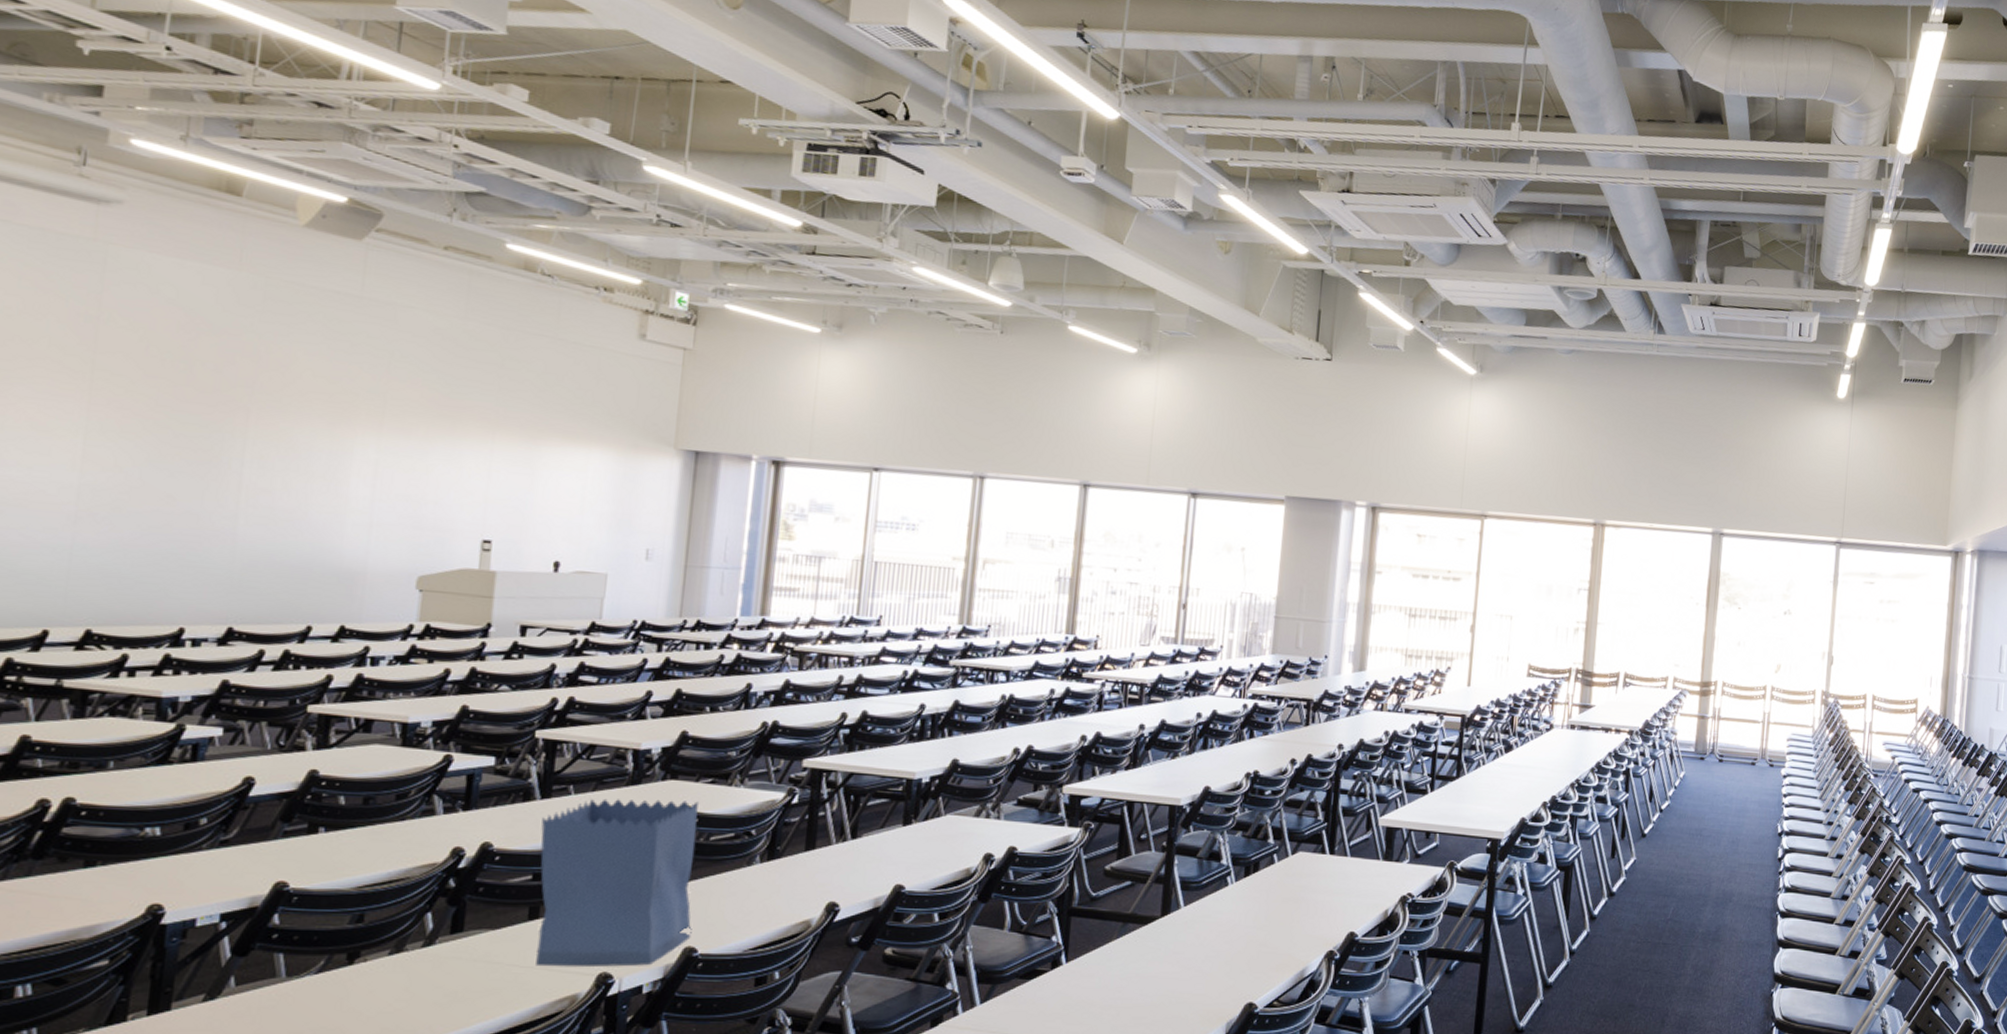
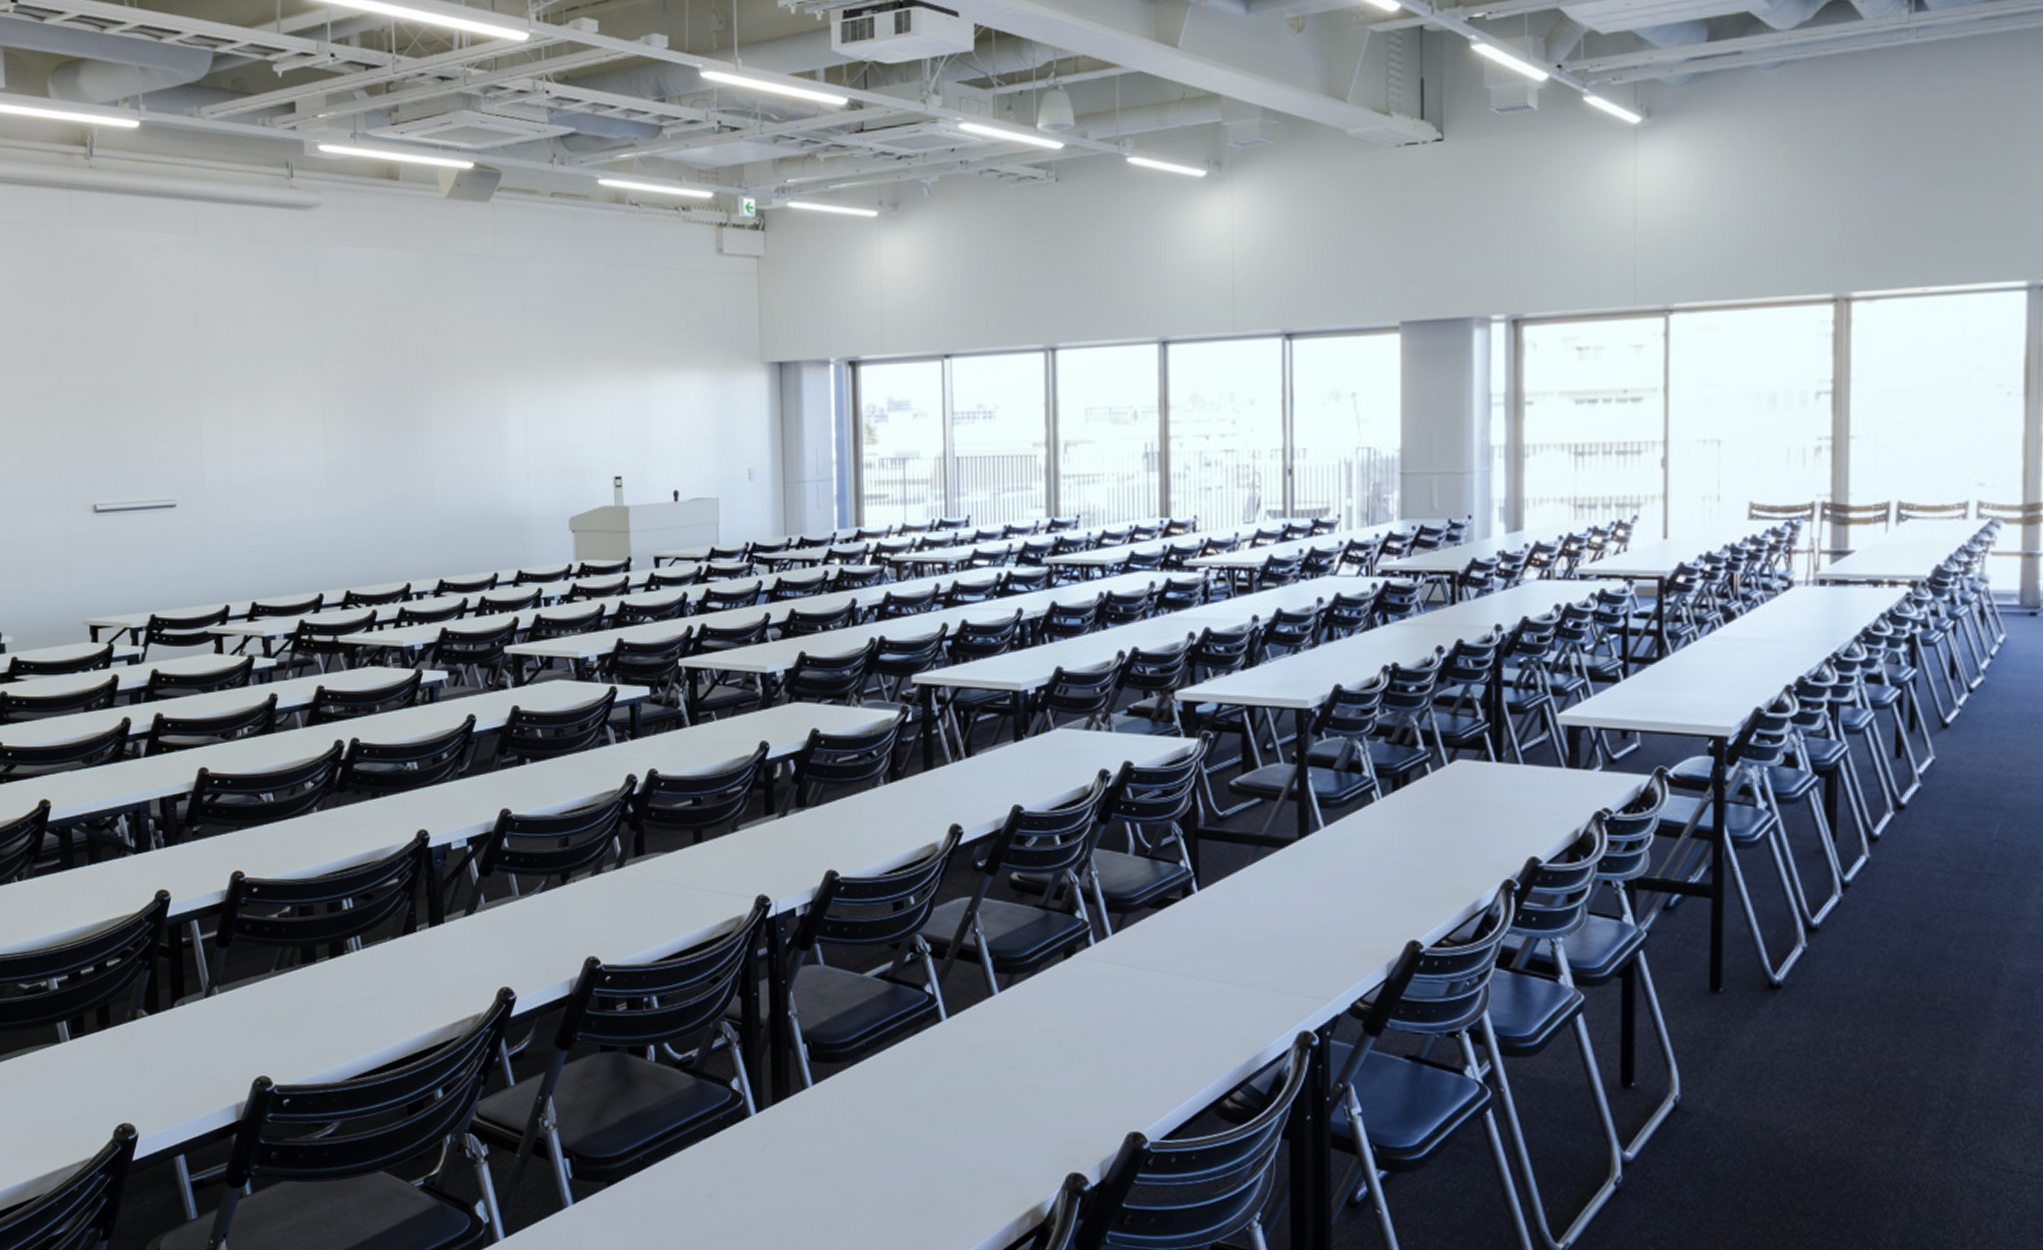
paper bag: present [536,798,699,968] -> none [694,722,832,890]

